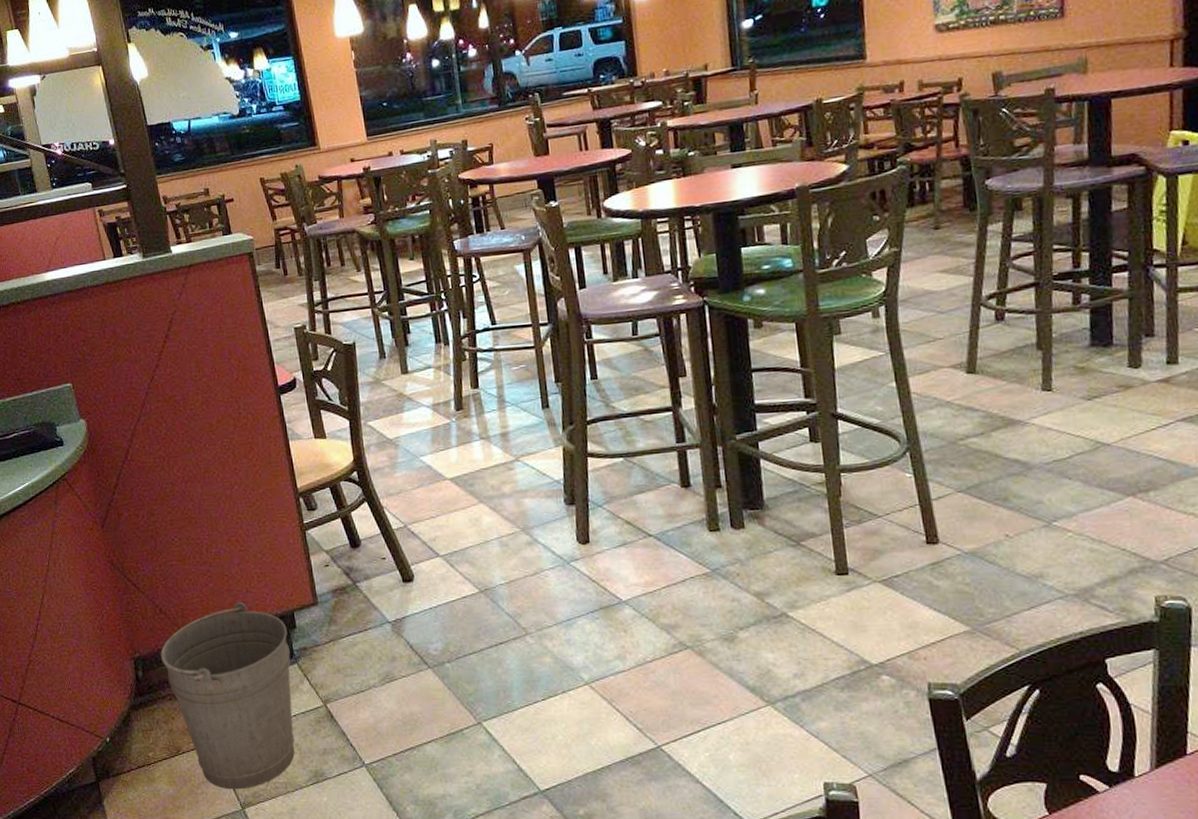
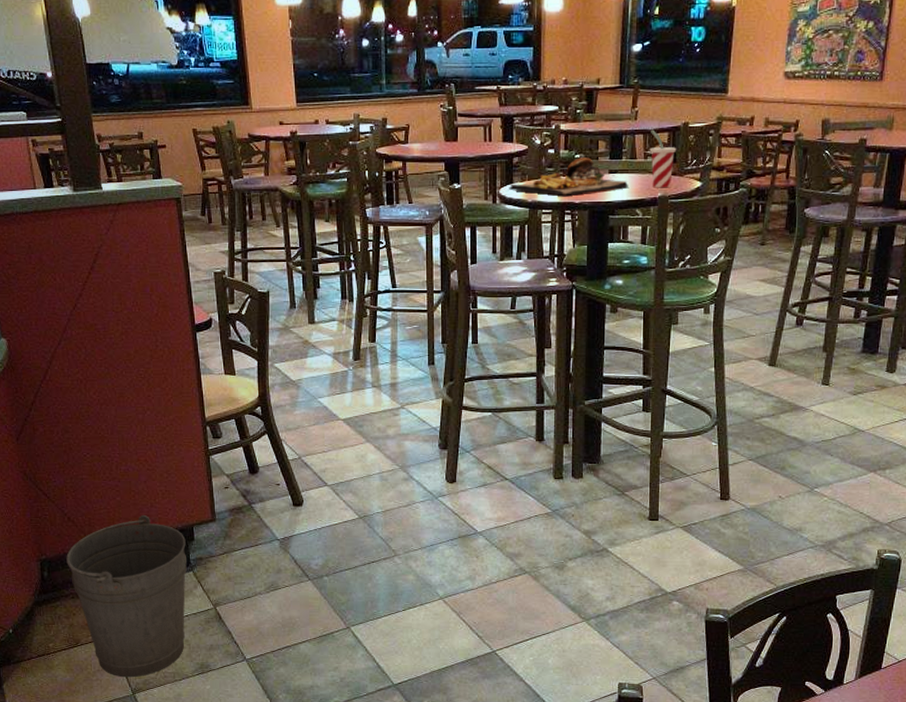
food tray: none [614,153,757,202] -> present [509,157,628,197]
beverage cup: none [776,112,812,178] -> present [649,129,677,188]

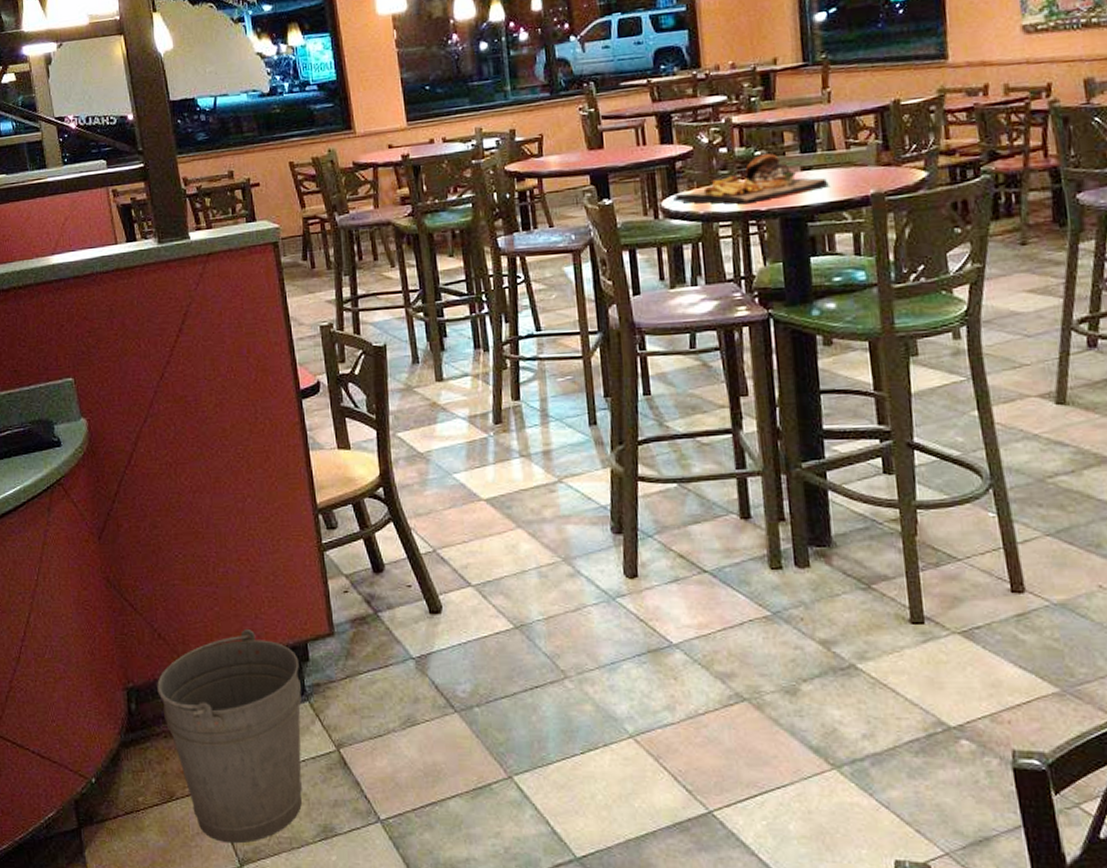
beverage cup: present [649,129,677,188] -> none [850,112,889,184]

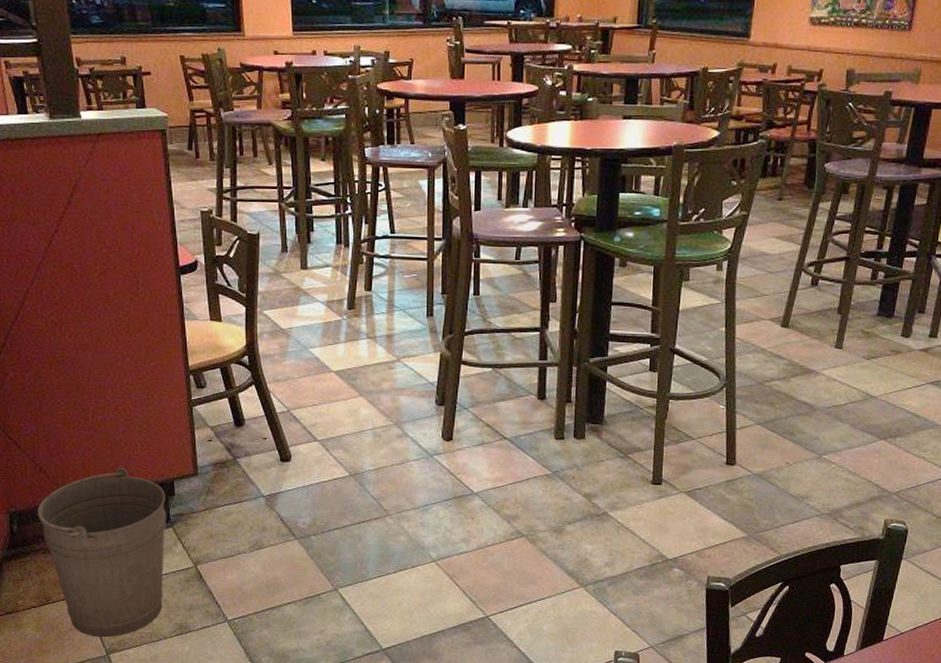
food tray: present [673,153,829,204] -> none [517,101,643,143]

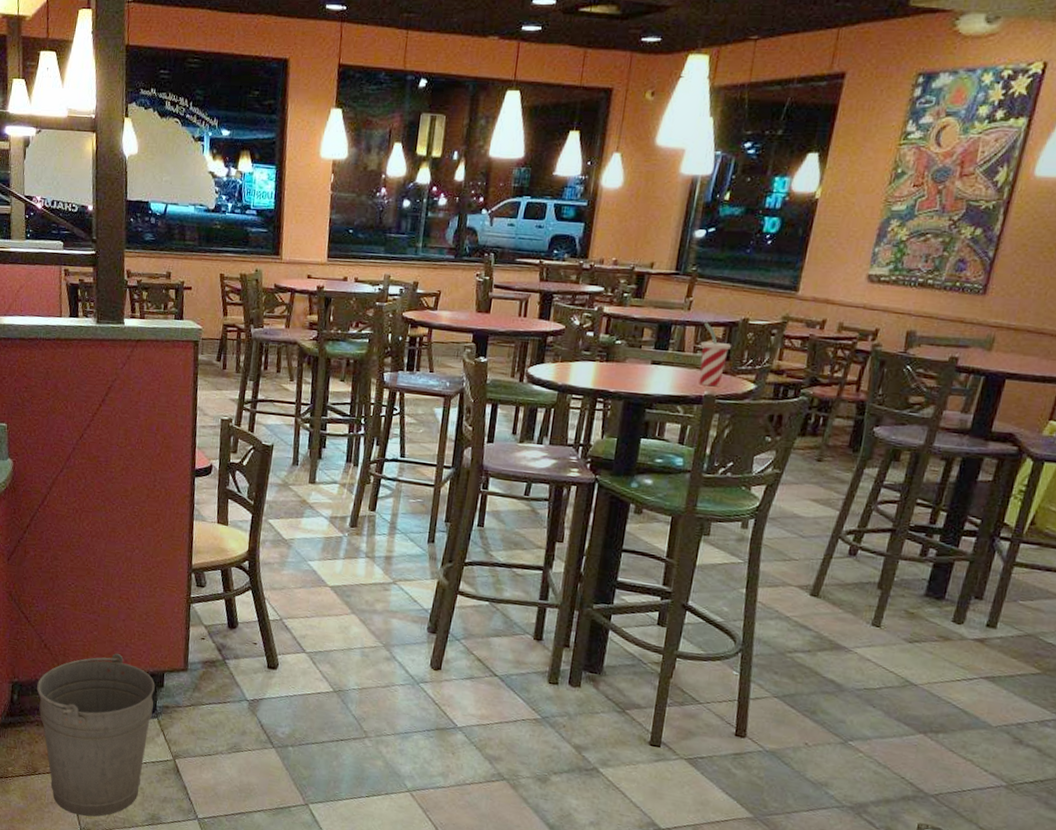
beverage cup: none [666,74,695,137] -> present [698,322,732,387]

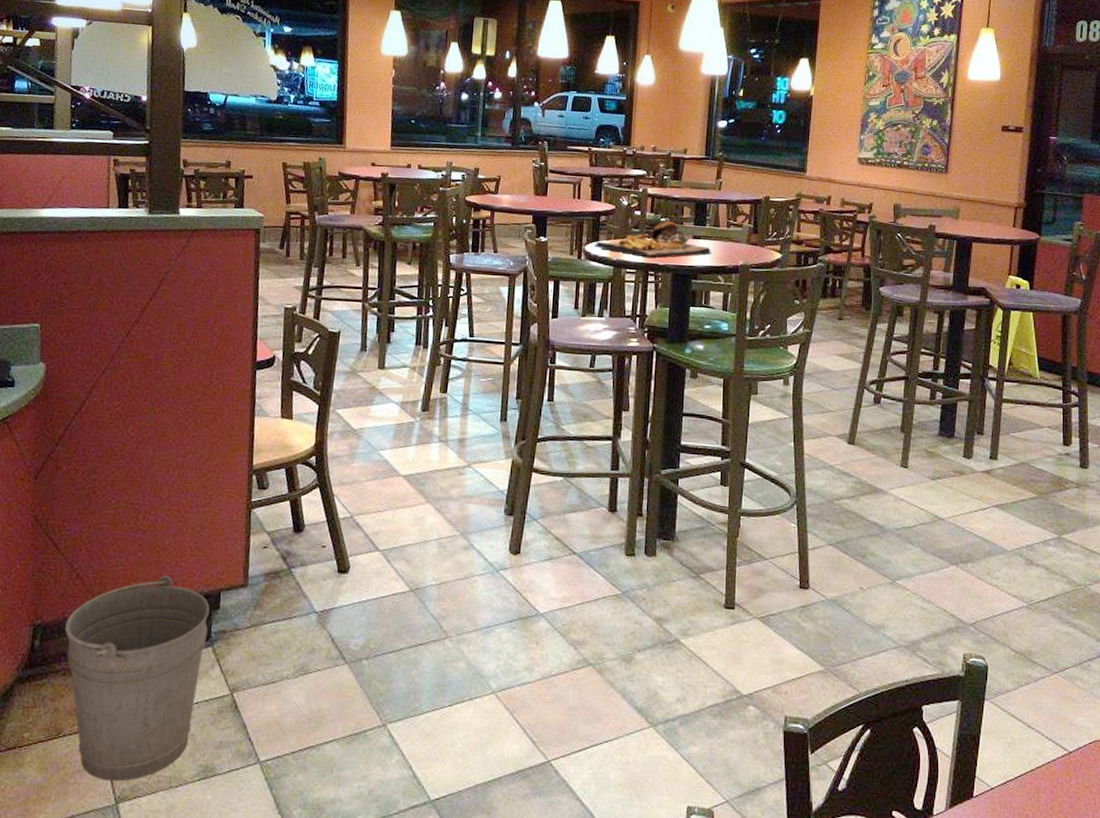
food tray: none [539,344,672,384] -> present [595,221,711,258]
beverage cup: present [698,322,732,387] -> none [732,200,759,257]

